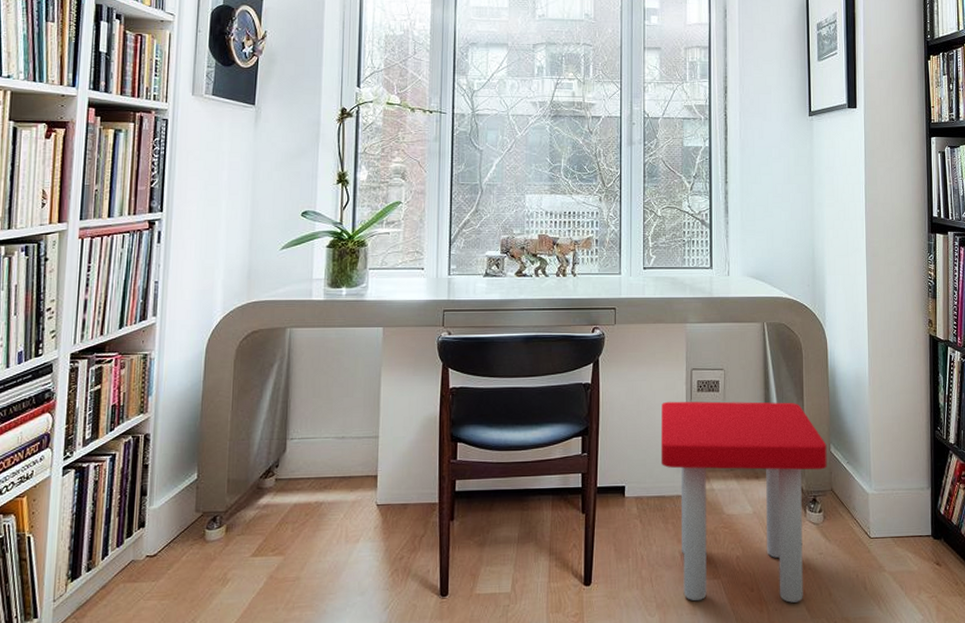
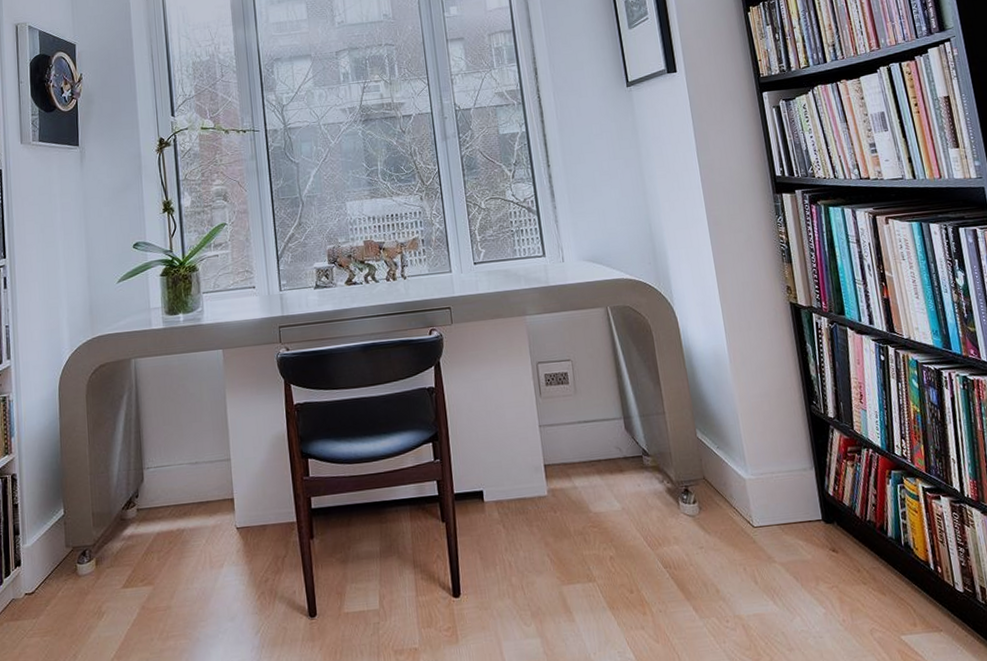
stool: present [660,401,827,603] -> none [510,388,696,608]

